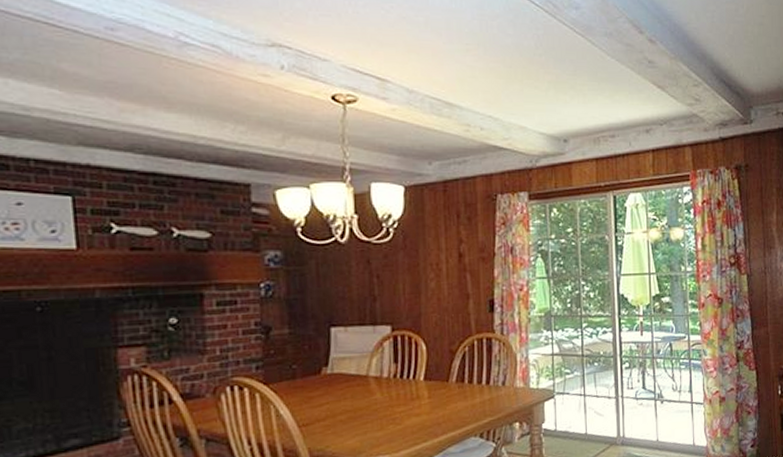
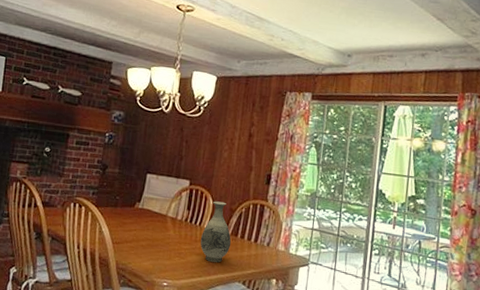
vase: none [417,344,458,420] -> present [200,201,231,263]

